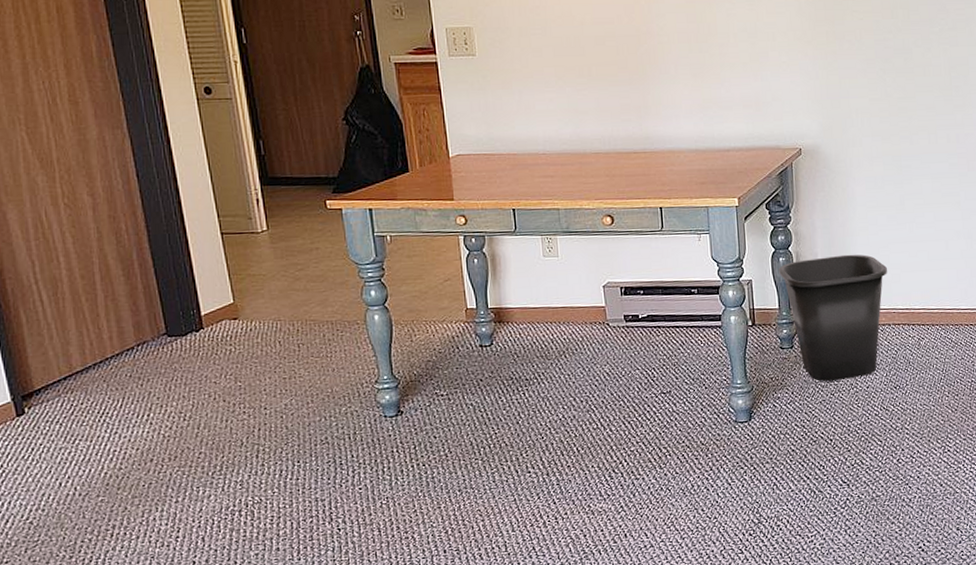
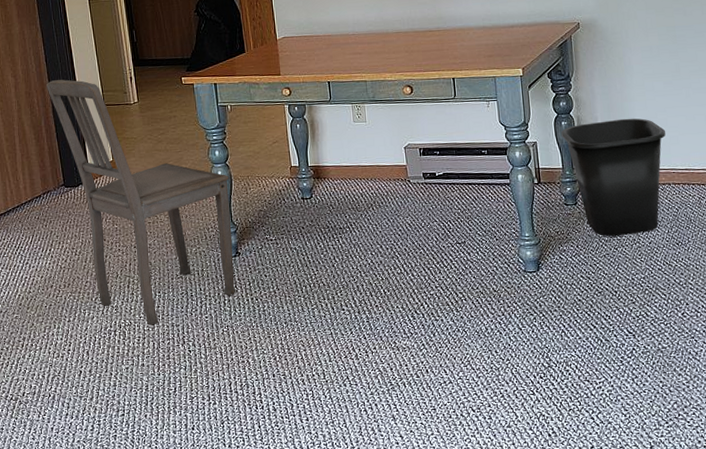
dining chair: none [139,200,398,502] -> present [46,79,236,326]

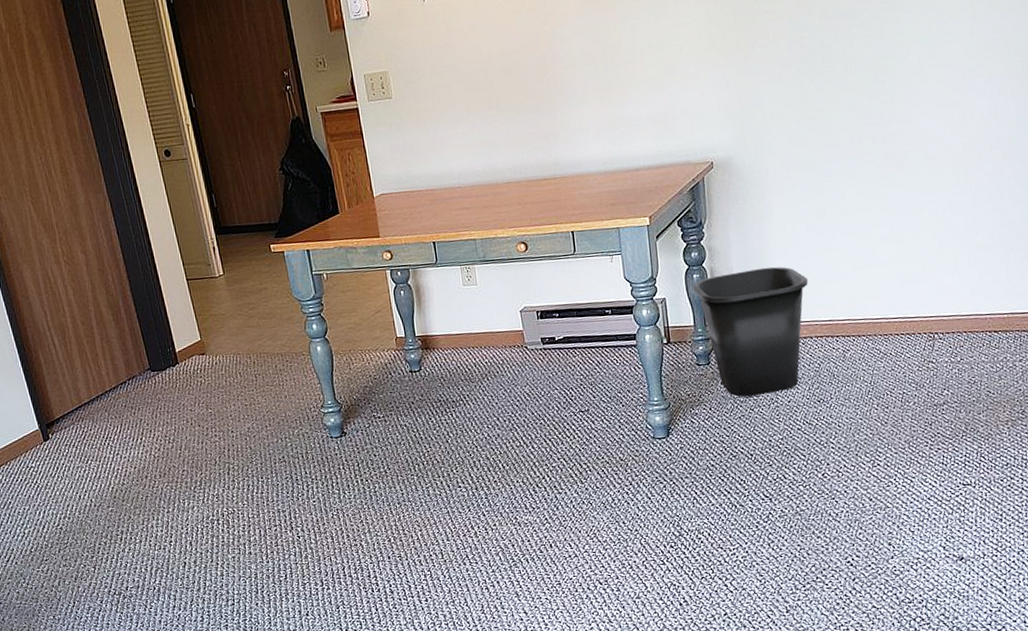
dining chair: present [46,79,236,326] -> none [121,253,344,513]

